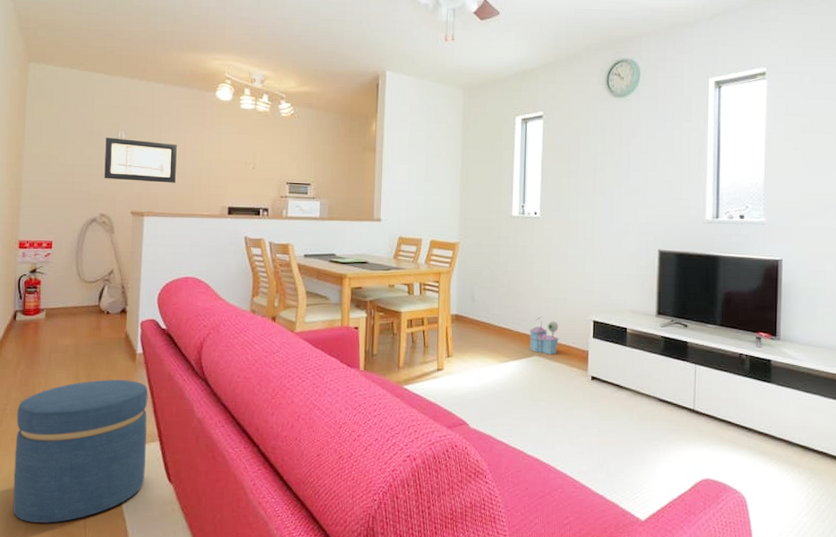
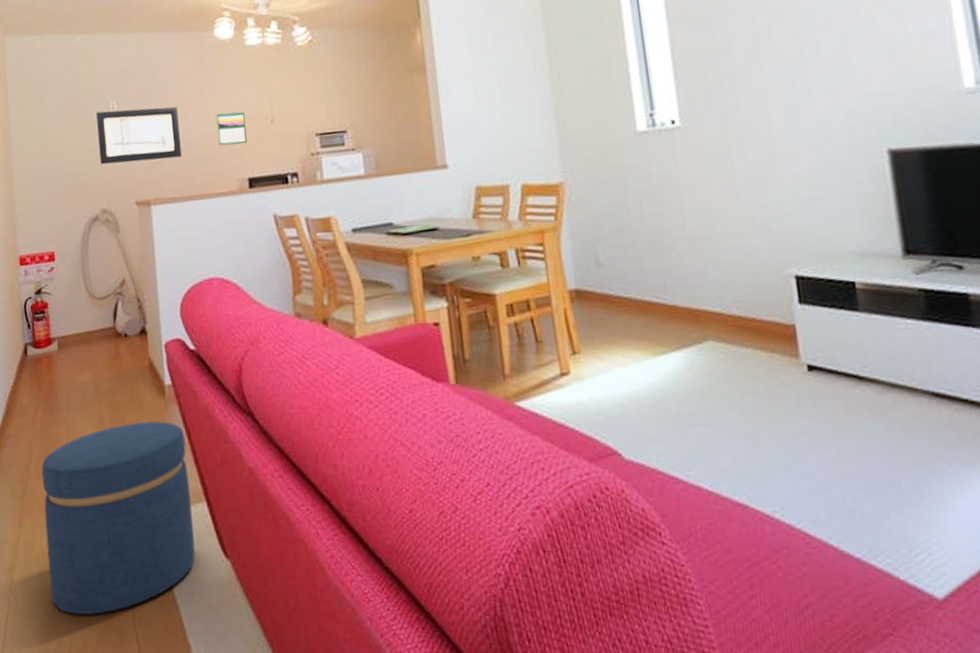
calendar: none [208,154,232,181] -> present [216,110,247,146]
toy house: present [529,317,560,355] -> none [691,279,744,337]

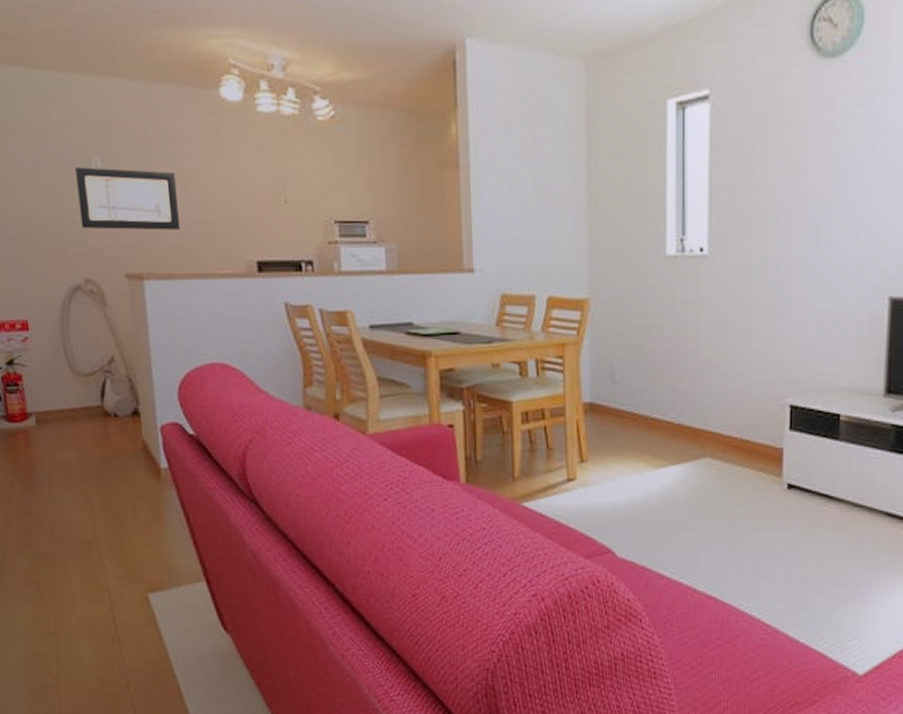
ottoman: present [41,421,196,615] -> none [21,503,194,682]
calendar: present [216,110,247,146] -> none [221,184,257,224]

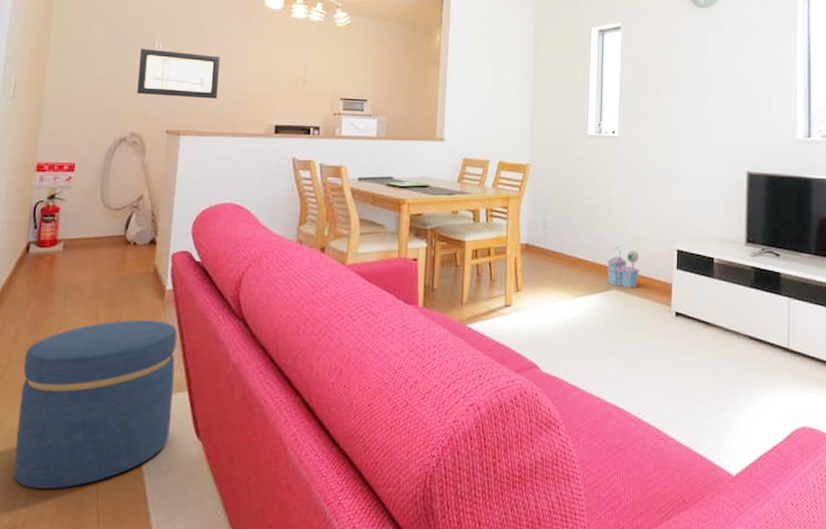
ottoman: none [21,503,194,682] -> present [14,320,177,489]
toy house: none [695,402,741,455] -> present [606,246,640,288]

